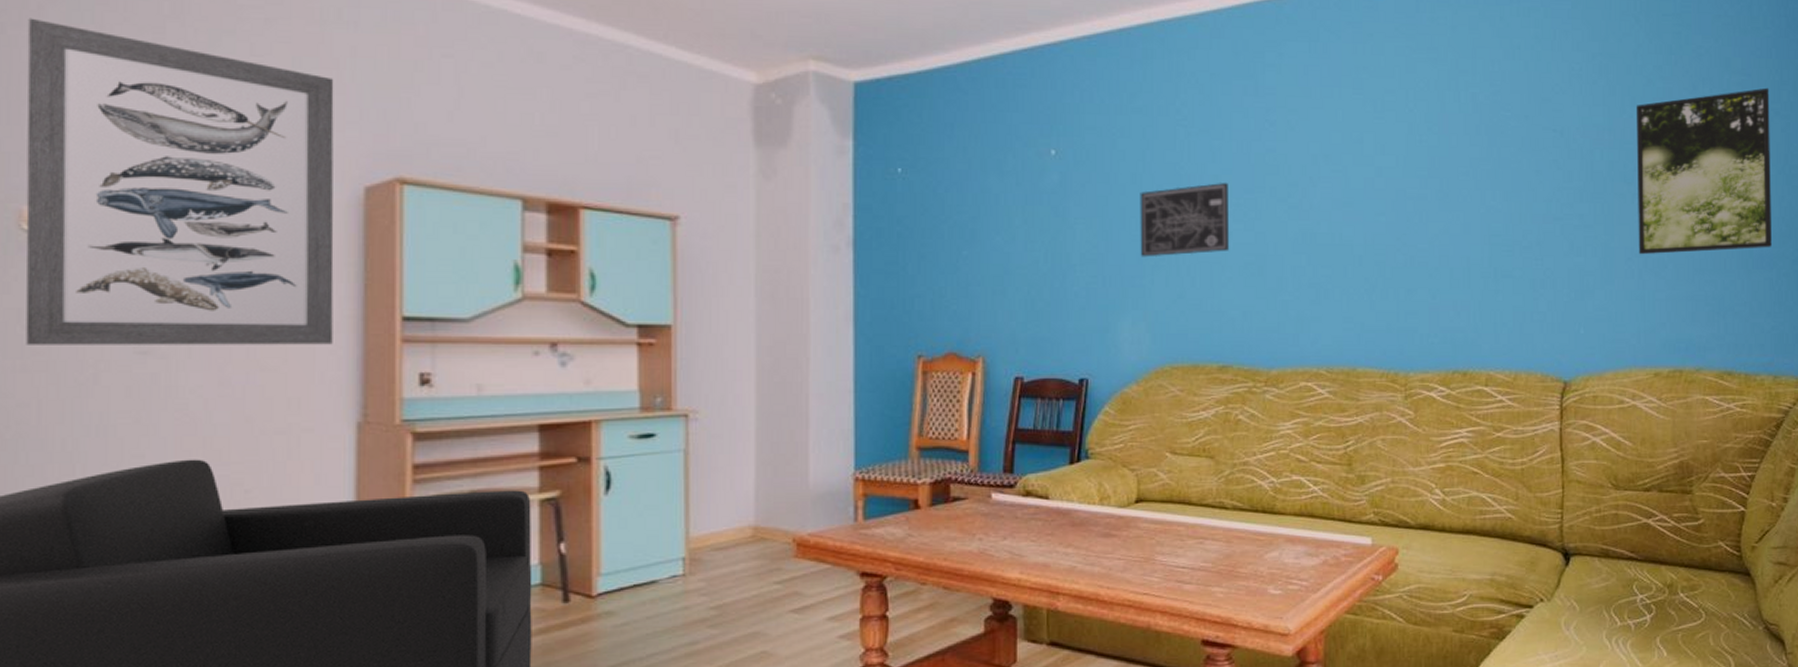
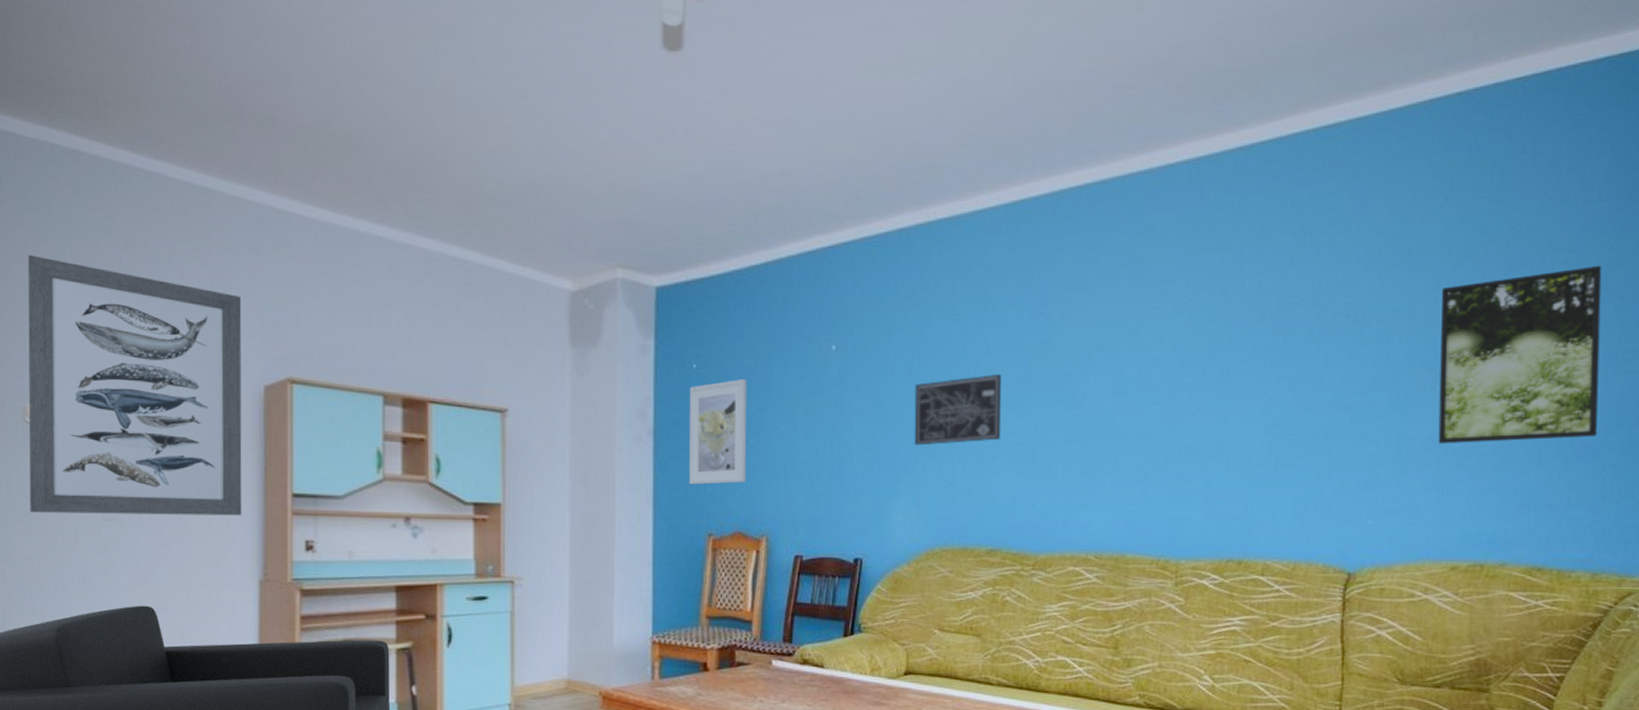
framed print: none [894,184,960,301] -> present [689,378,747,485]

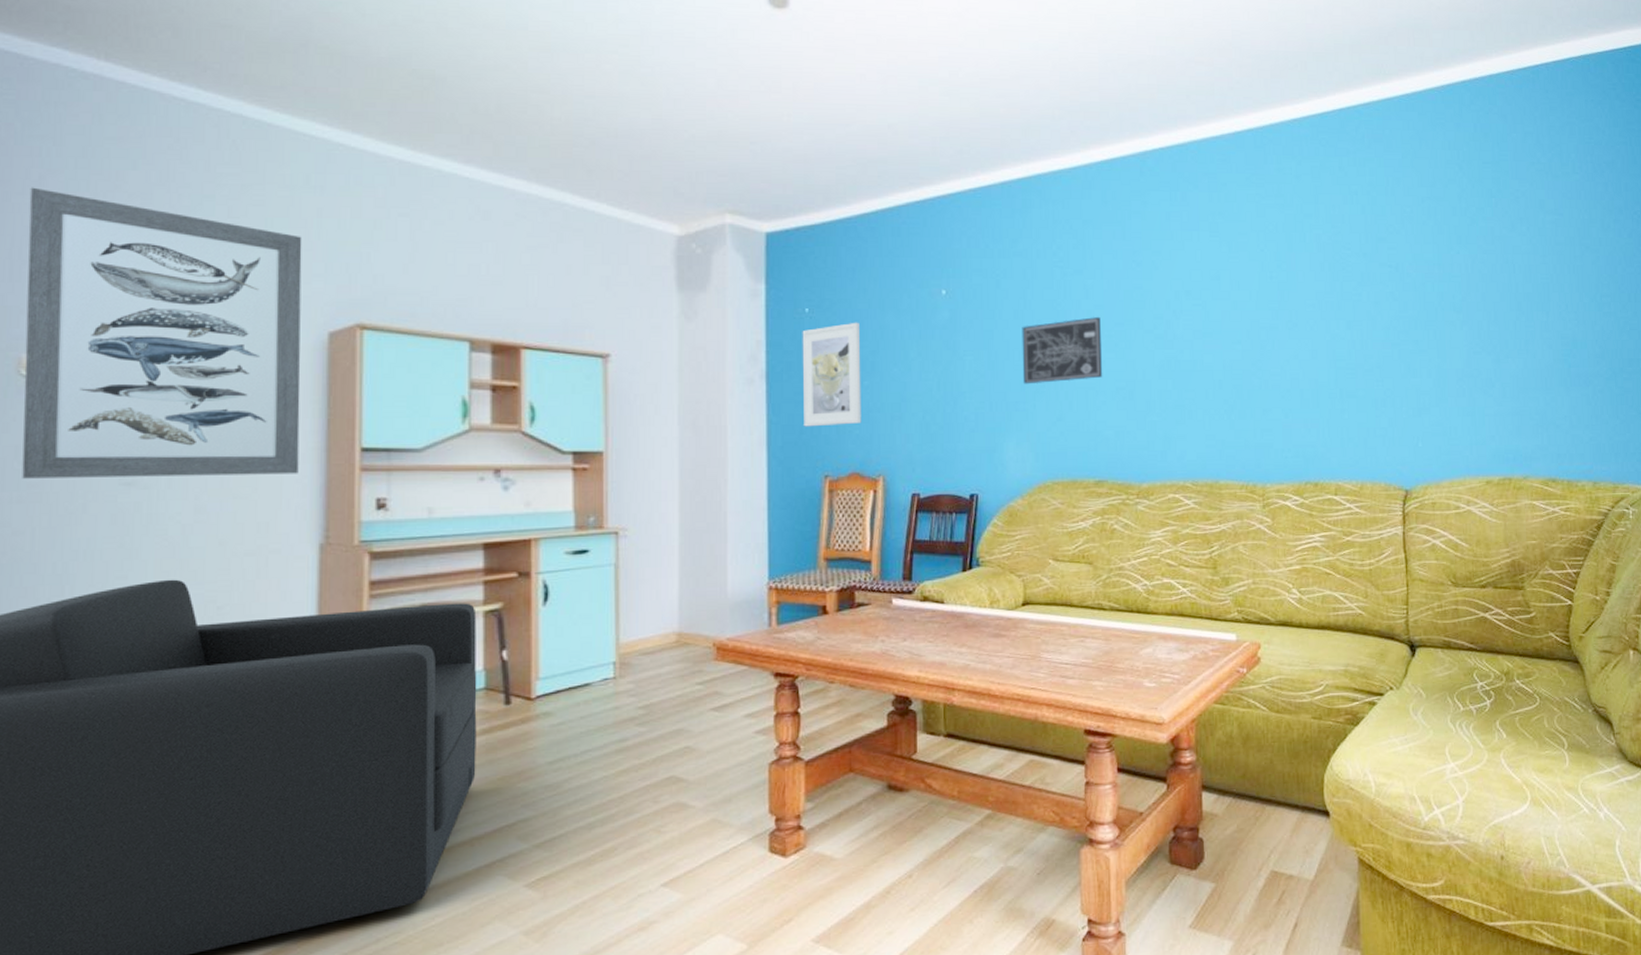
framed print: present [1438,265,1602,445] -> none [1461,225,1587,376]

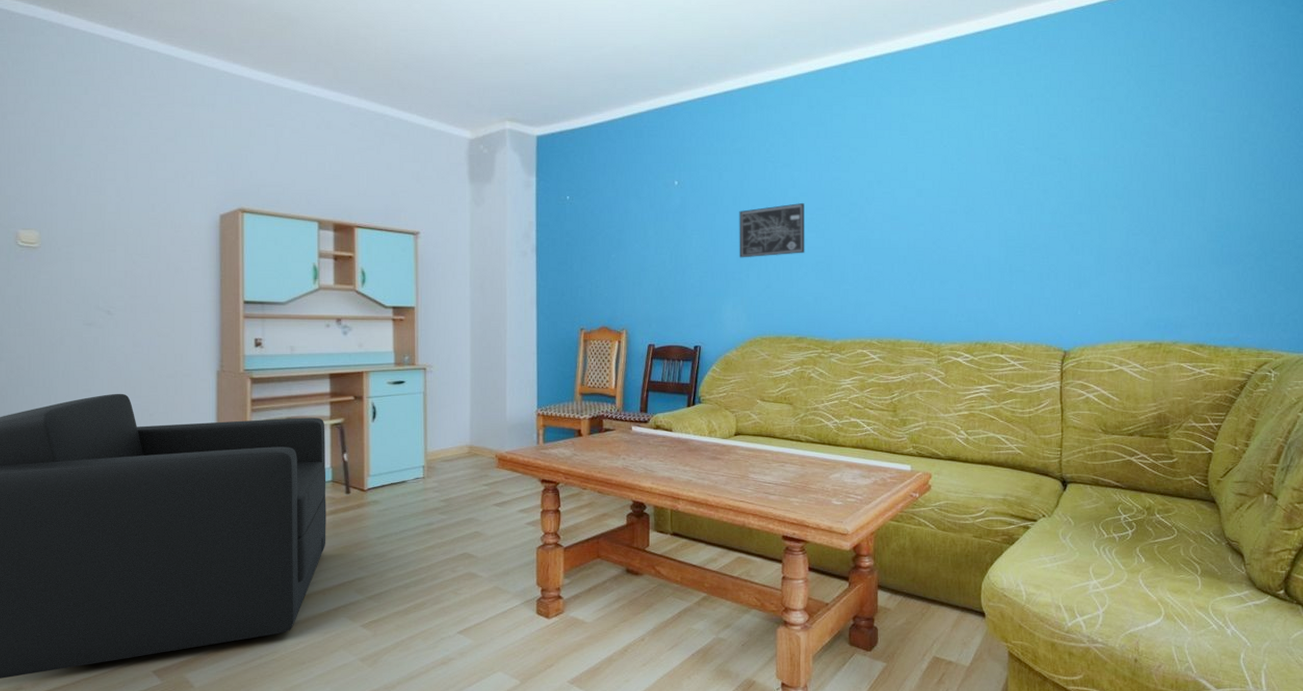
wall art: present [22,187,302,479] -> none [19,108,201,319]
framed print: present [802,322,862,427] -> none [564,207,610,290]

